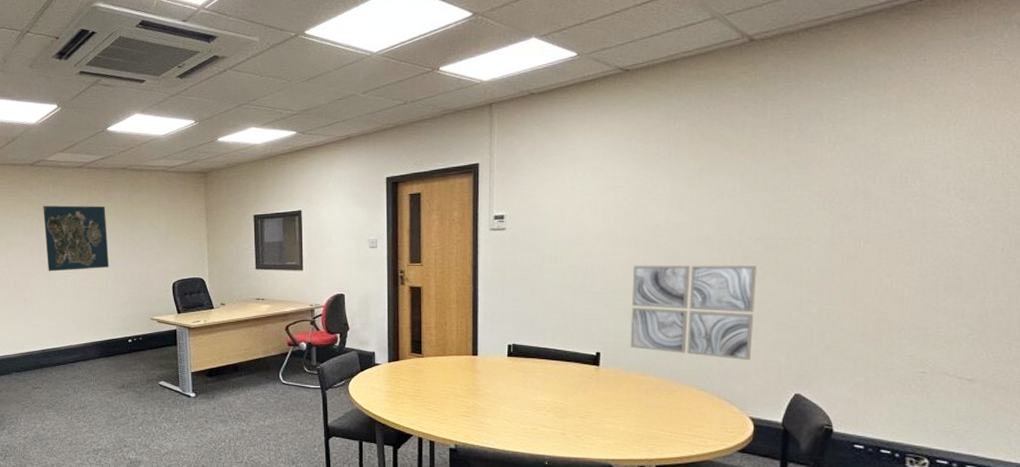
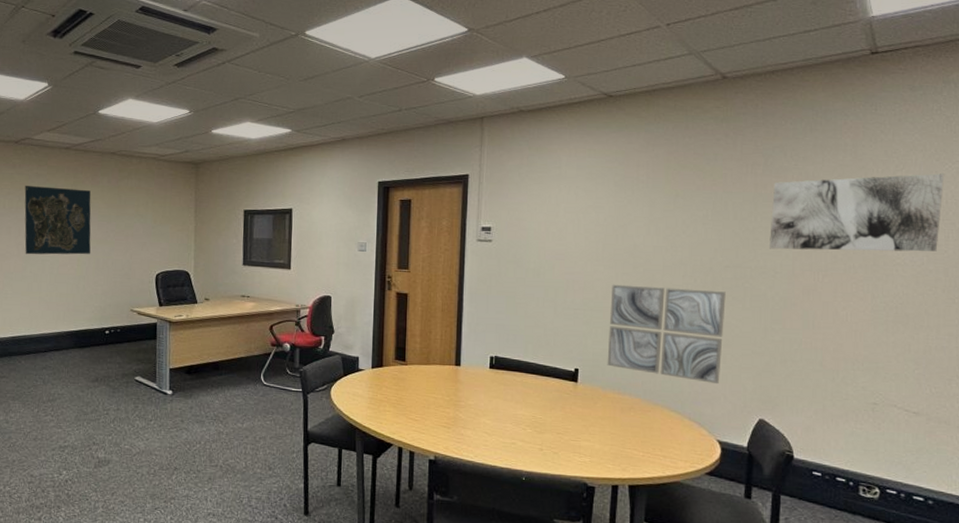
wall art: none [804,124,1005,218] -> present [770,173,945,252]

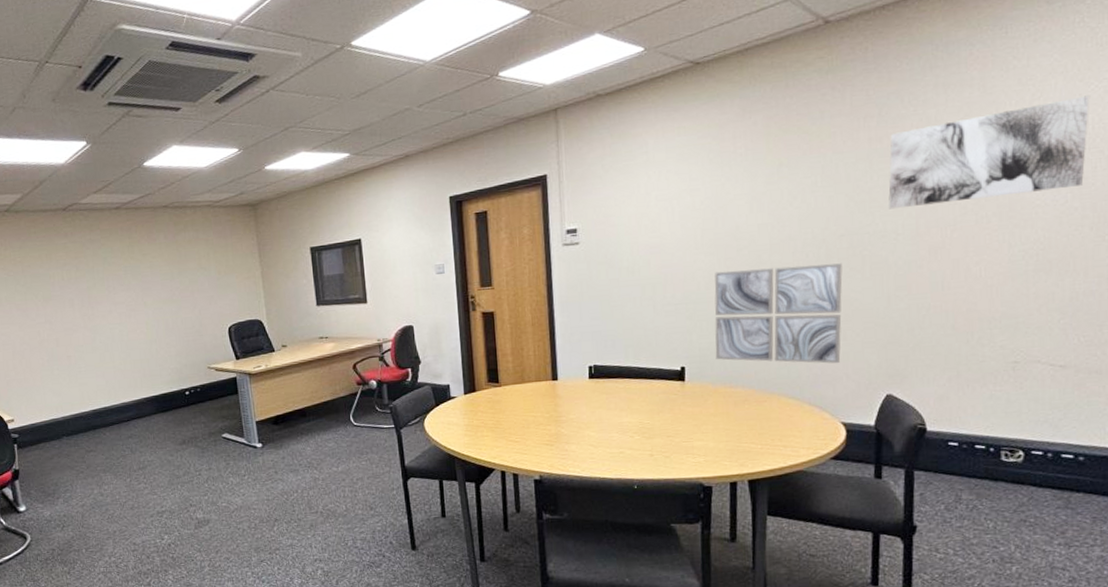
map: present [24,186,91,255] -> none [80,249,158,325]

